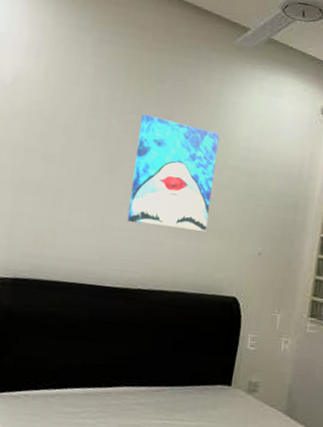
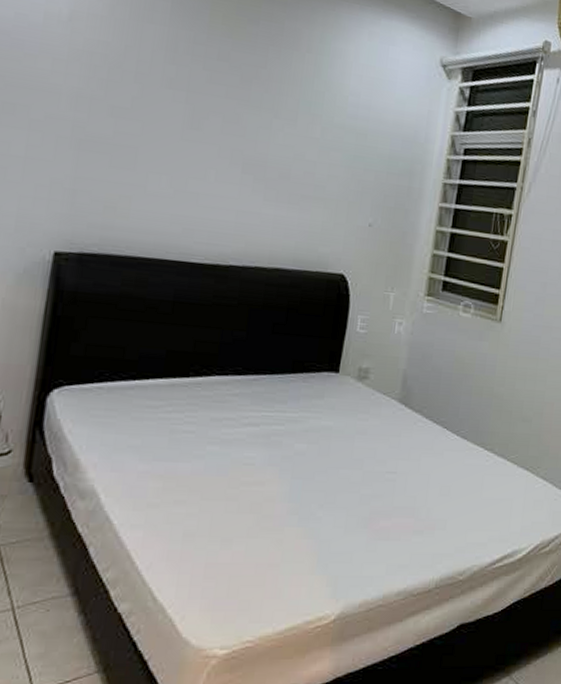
wall art: present [127,114,219,233] -> none [215,60,323,201]

